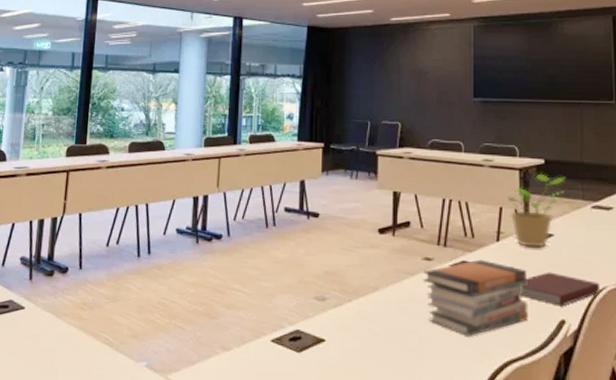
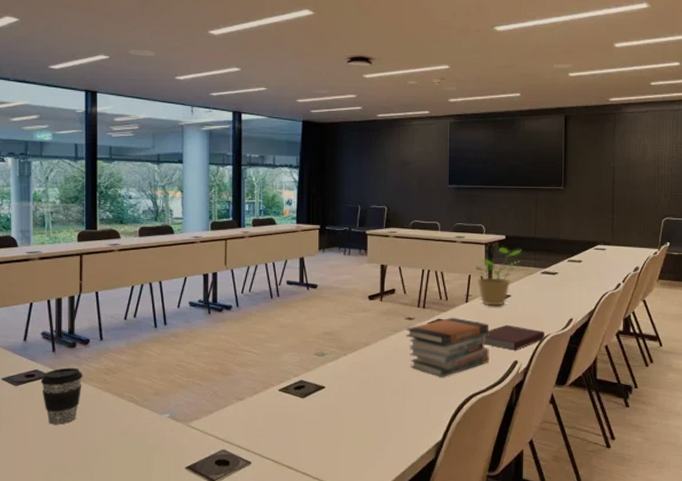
coffee cup: none [13,299,58,367] -> present [40,367,83,425]

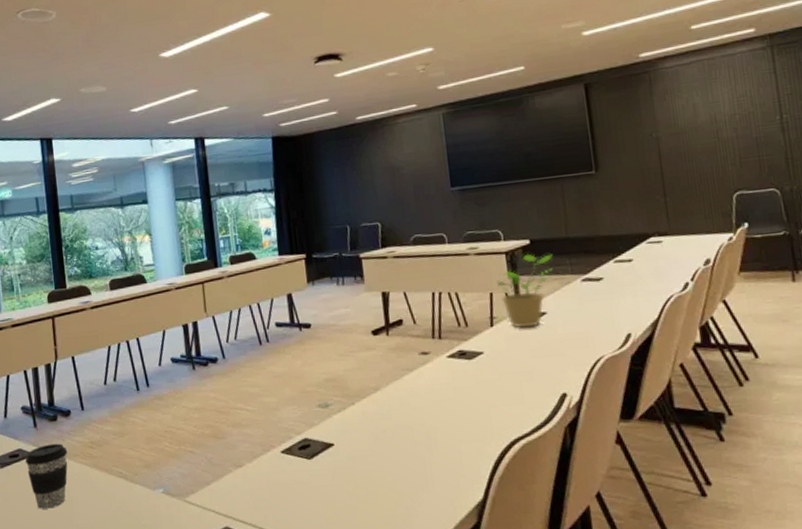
book stack: present [406,317,491,377] -> none [421,346,530,422]
notebook: present [484,324,545,351] -> none [520,349,598,381]

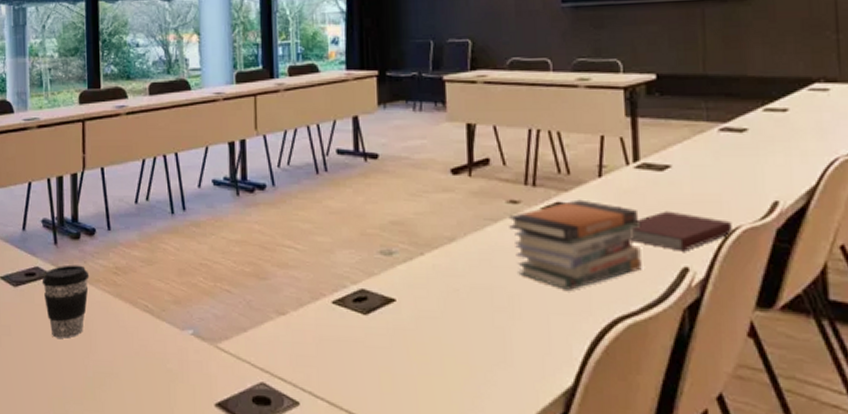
book stack: none [421,346,530,422] -> present [509,199,642,290]
potted plant: present [497,253,553,328] -> none [611,91,684,182]
notebook: none [520,349,598,381] -> present [631,211,732,252]

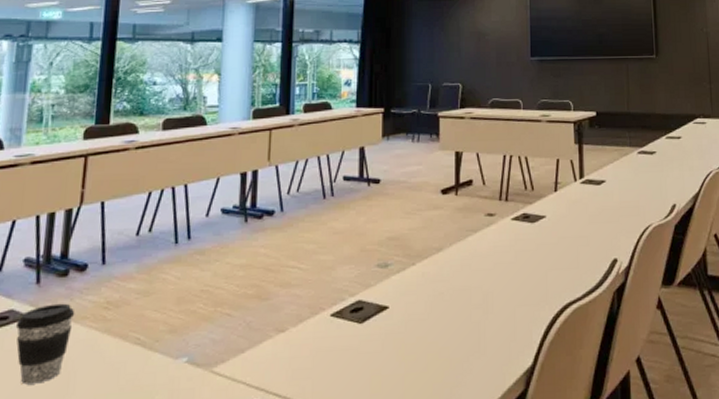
book stack: present [509,199,642,290] -> none [486,210,585,285]
notebook: present [631,211,732,252] -> none [577,215,646,247]

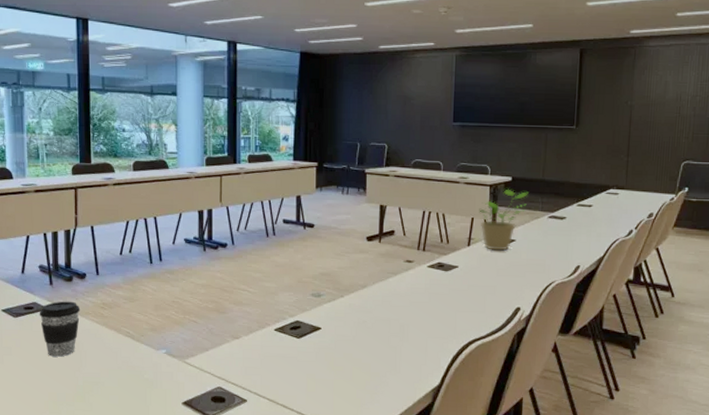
potted plant: none [564,124,615,194] -> present [479,189,529,251]

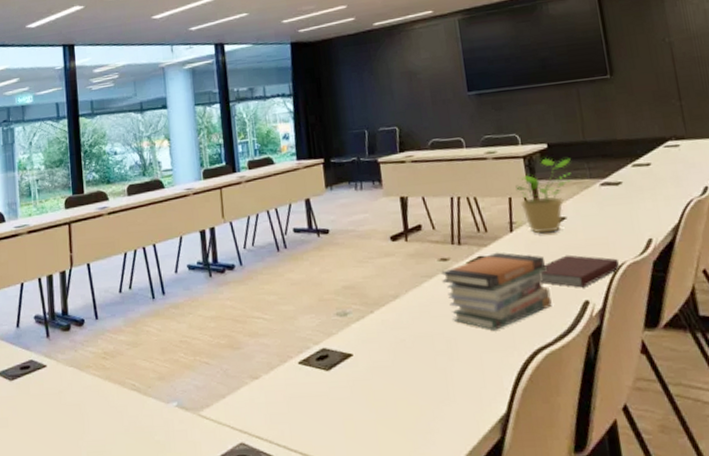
coffee cup: present [39,301,81,357] -> none [36,354,81,424]
book stack: none [405,261,493,322] -> present [441,252,552,330]
notebook: none [485,270,550,297] -> present [541,254,619,288]

